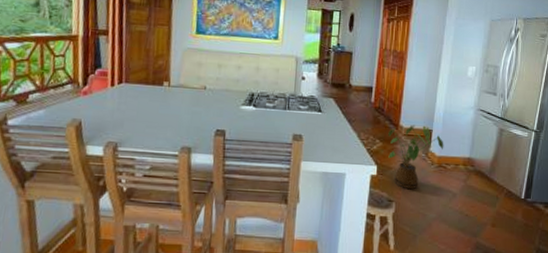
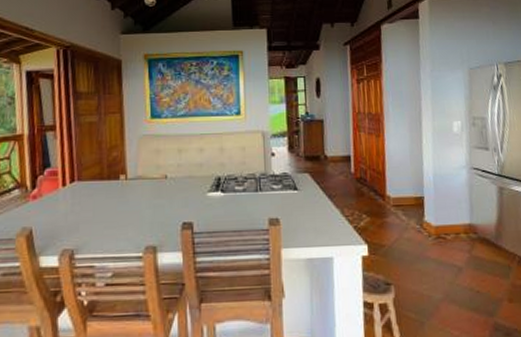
house plant: present [388,124,444,190] -> none [375,193,440,269]

